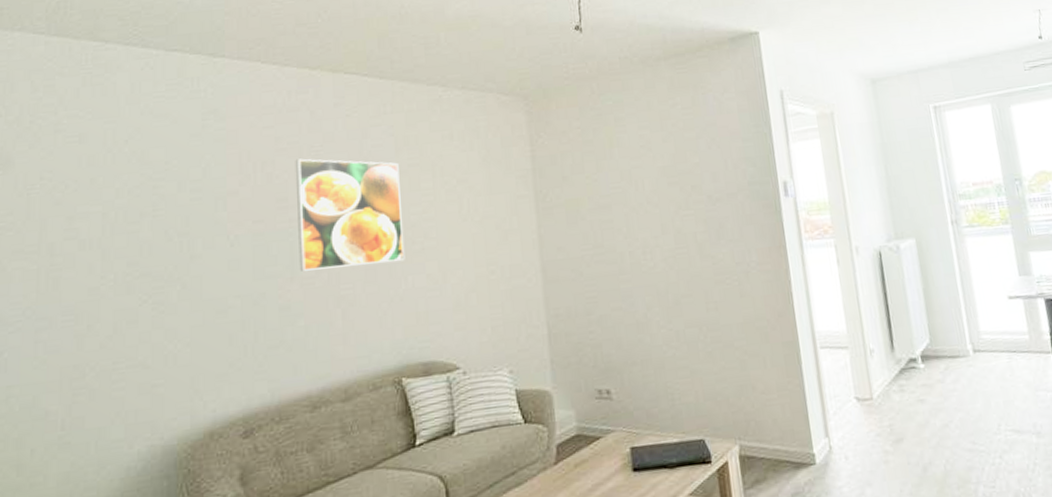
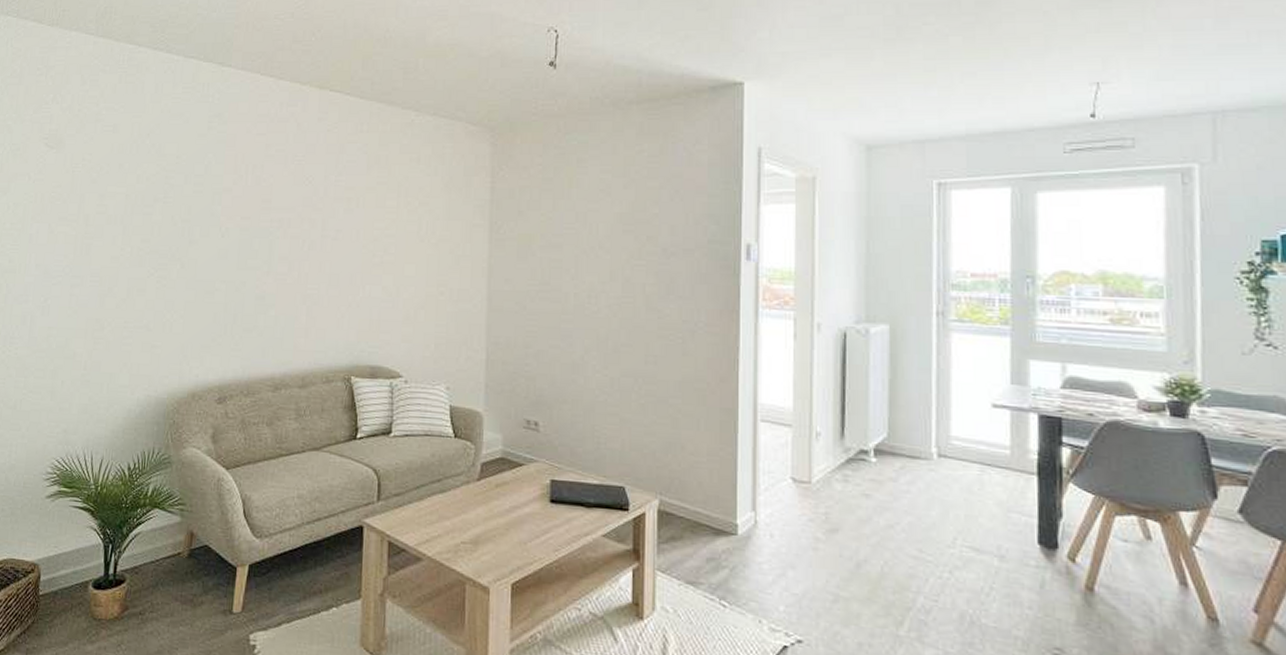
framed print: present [295,158,405,271] -> none [275,166,369,271]

